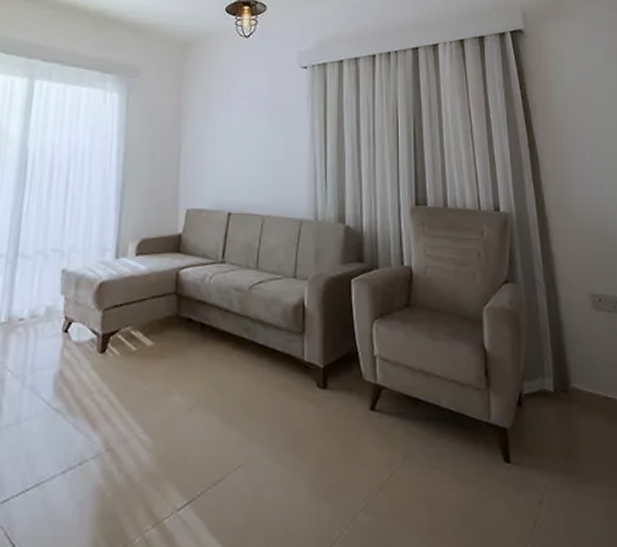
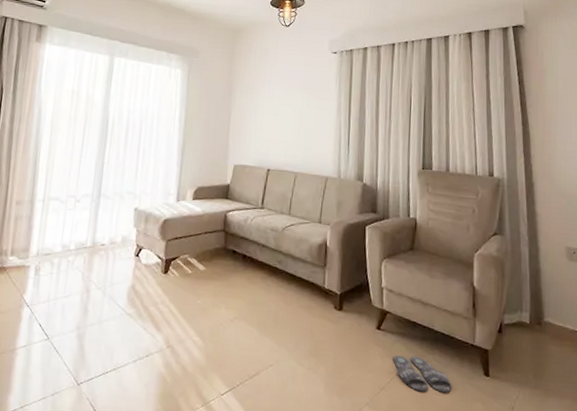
slippers: none [392,442,465,489] -> present [393,355,451,394]

